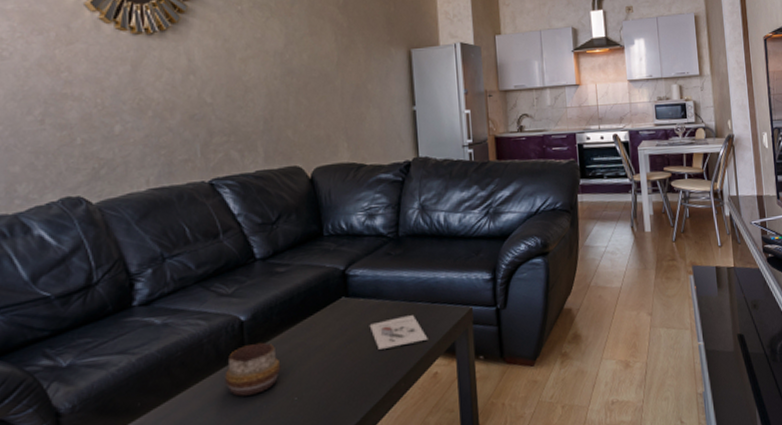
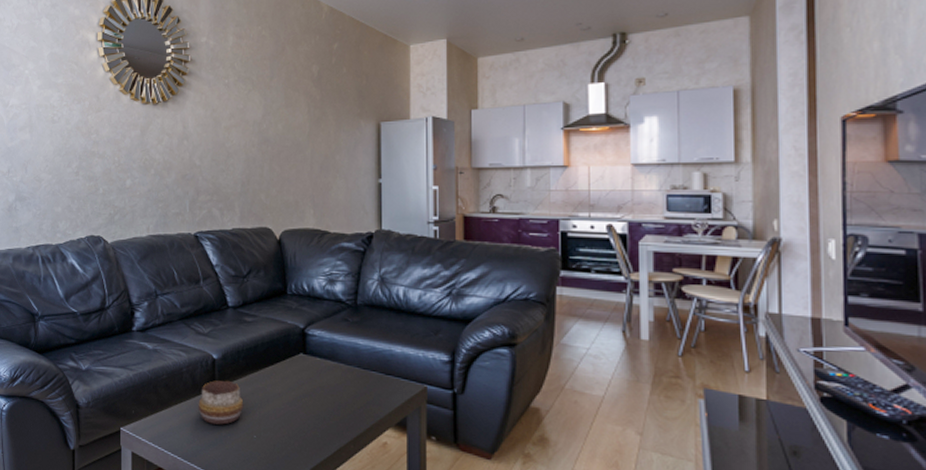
architectural model: present [369,315,428,350] -> none [323,381,380,410]

